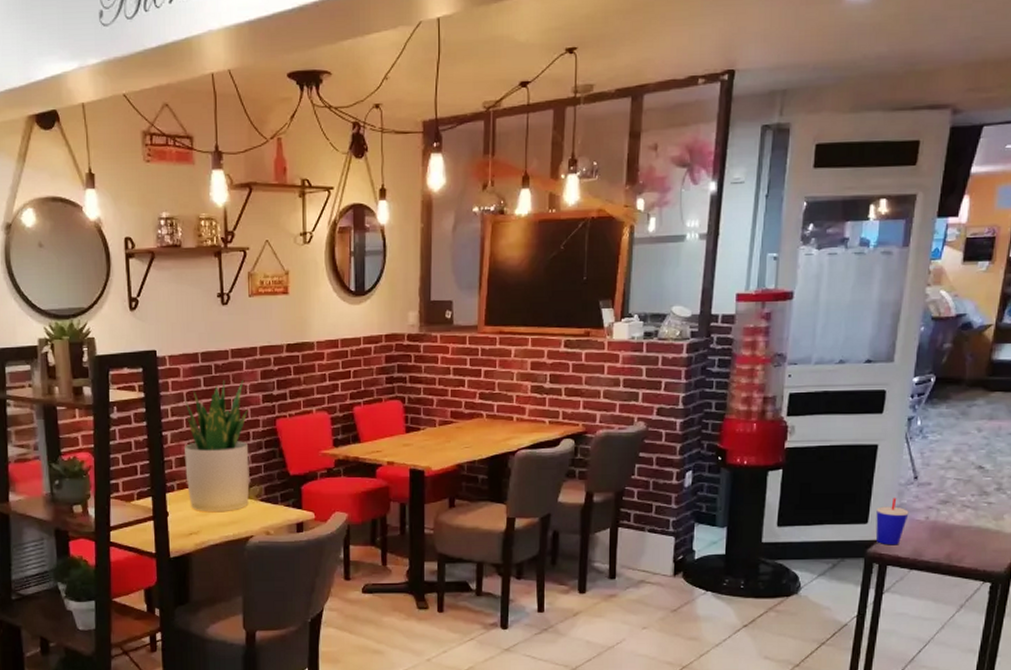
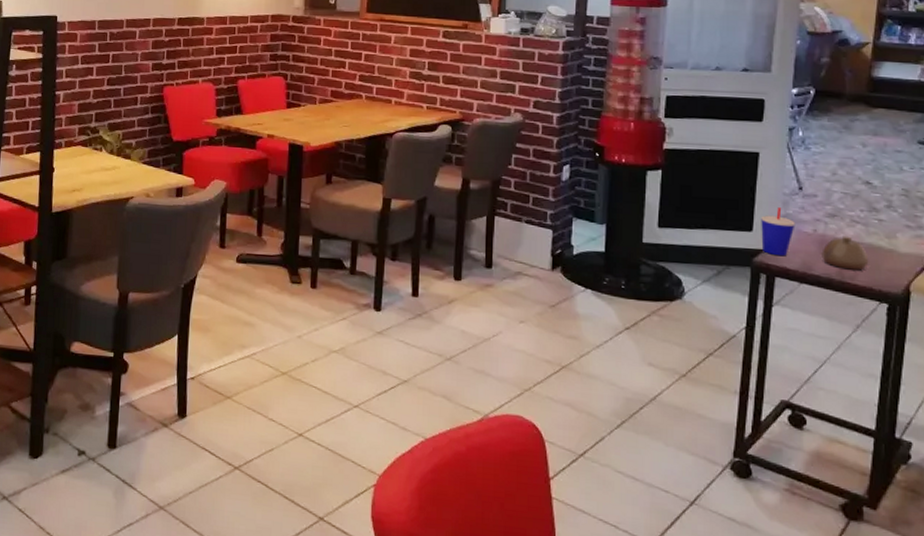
planter: present [183,379,250,513] -> none [74,47,138,172]
sugar bowl: none [932,521,976,553] -> present [821,235,869,271]

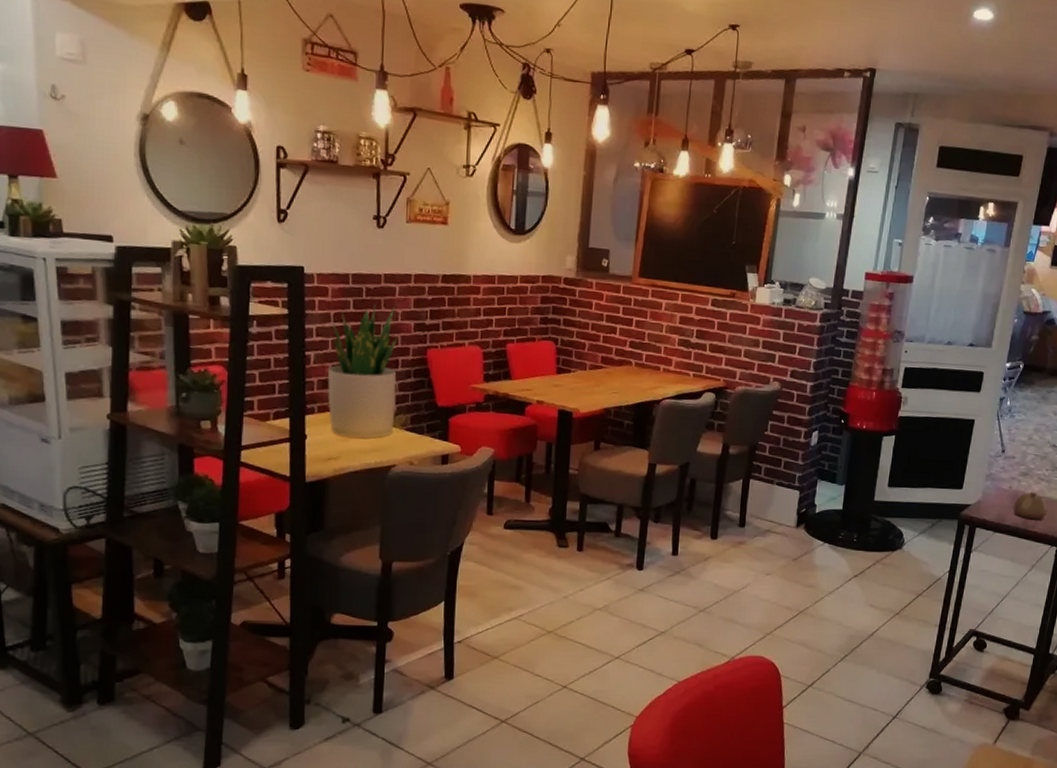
planter: none [74,47,138,172] -> present [328,304,398,440]
beverage cup: present [761,207,796,257] -> none [968,468,996,510]

